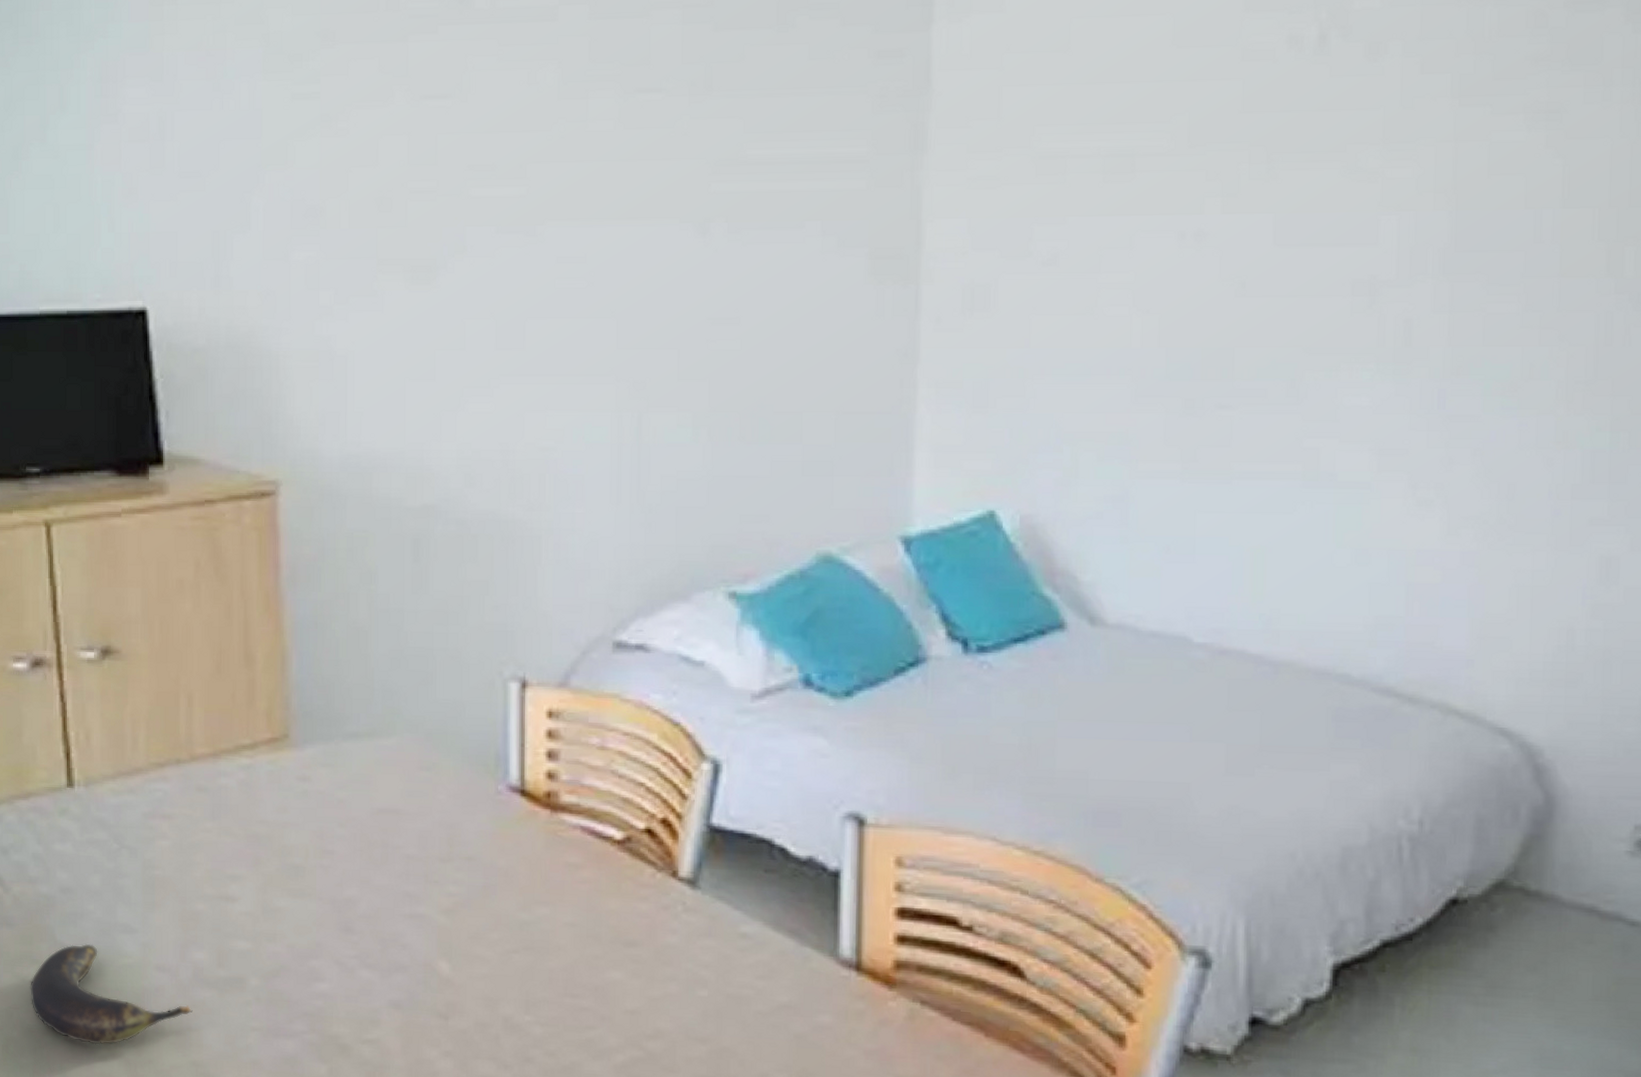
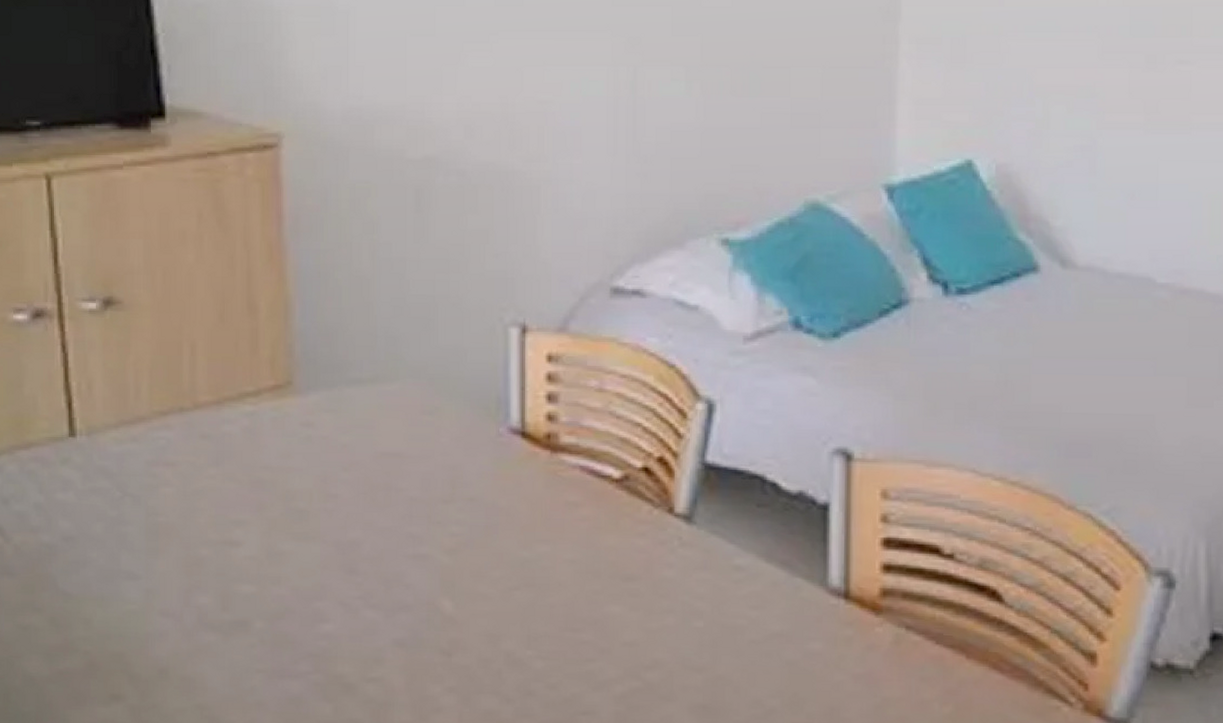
banana: present [30,943,193,1045] -> none [32,591,197,691]

